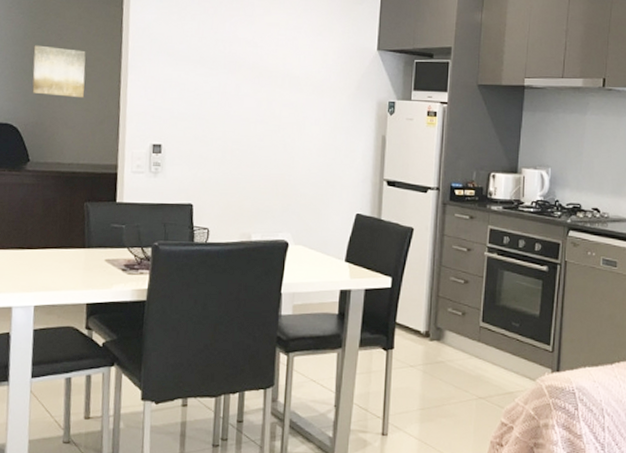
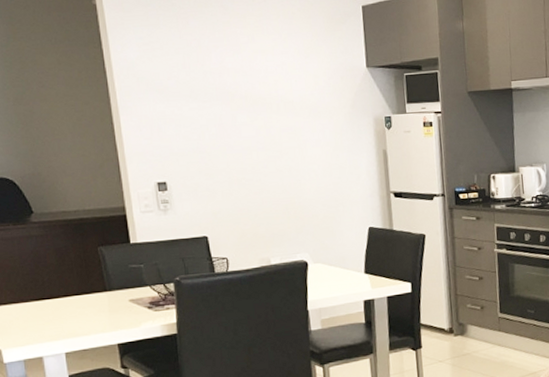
wall art: present [32,45,86,97] -> none [15,95,79,145]

